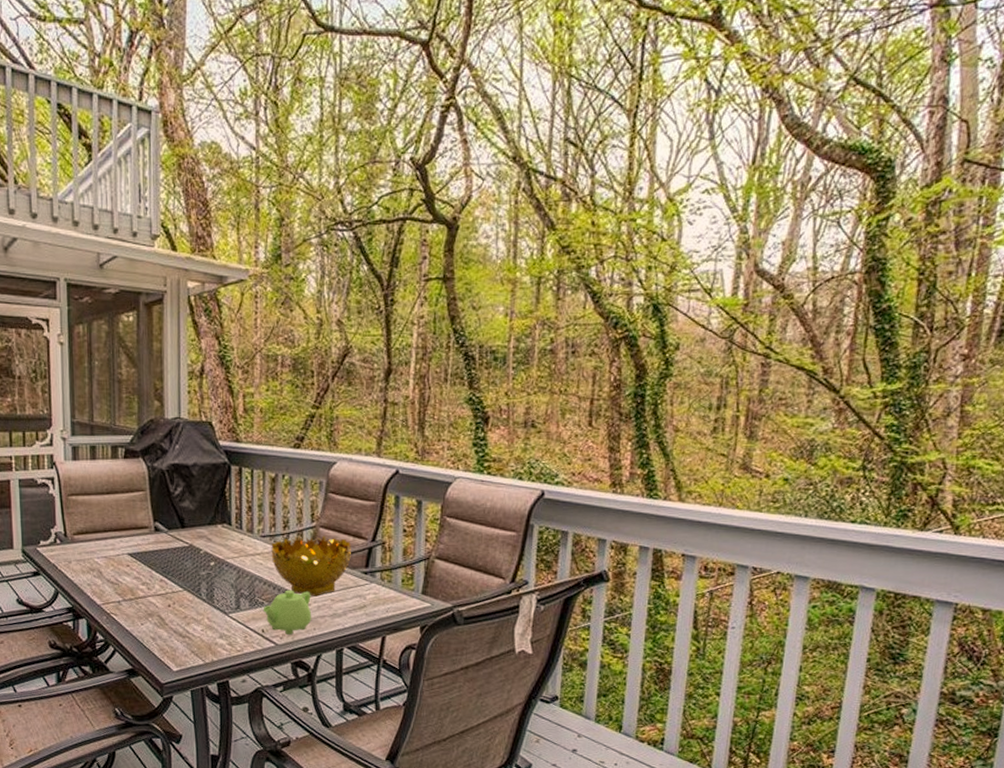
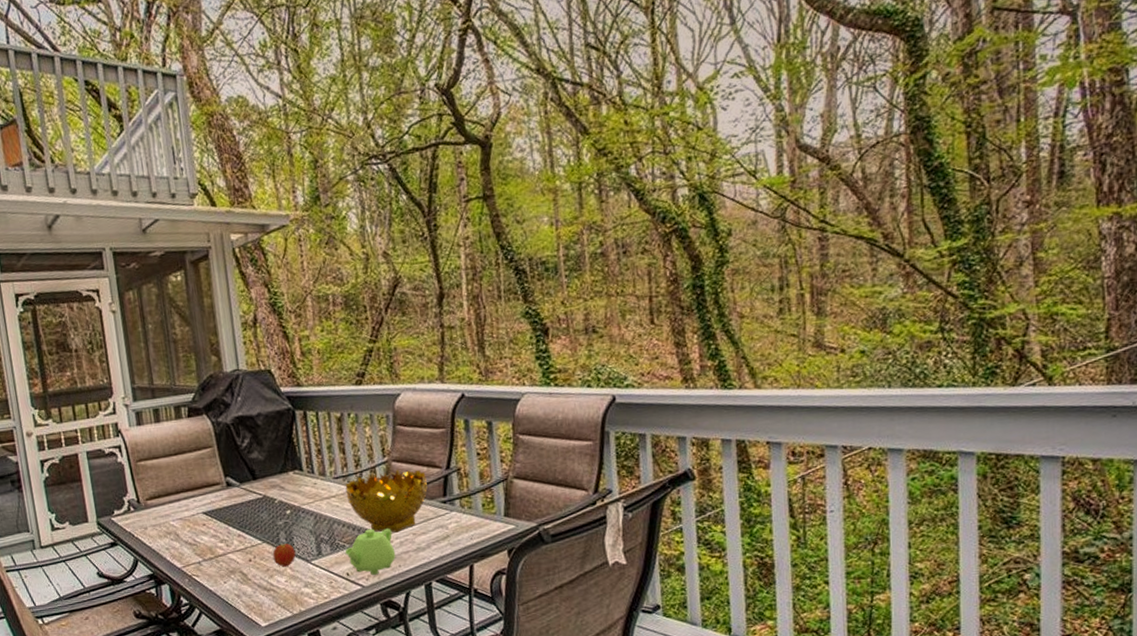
fruit: none [192,591,215,616] -> present [272,541,296,567]

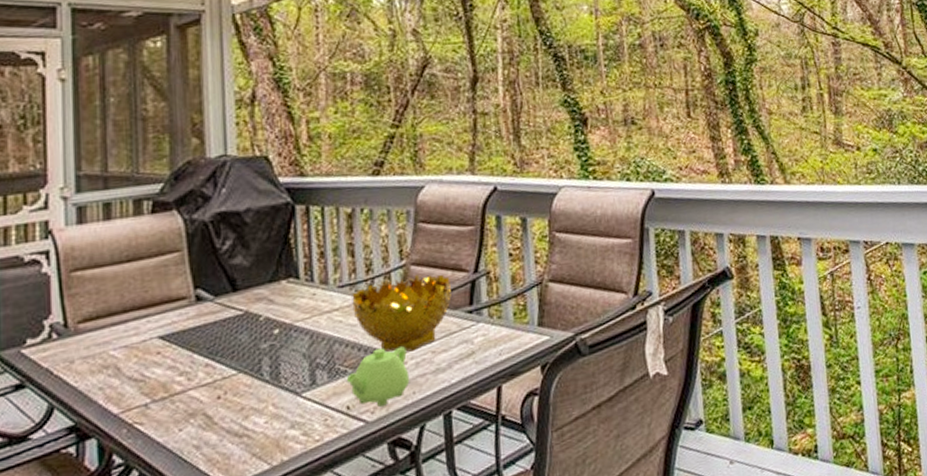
fruit: present [272,541,296,567] -> none [250,370,282,404]

